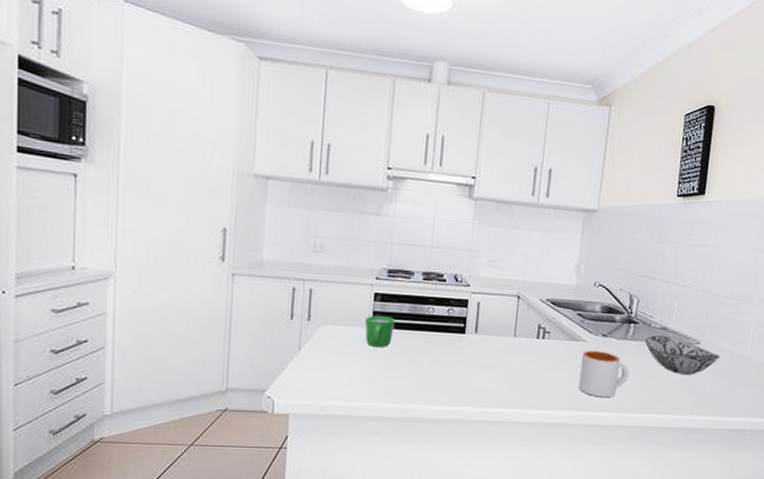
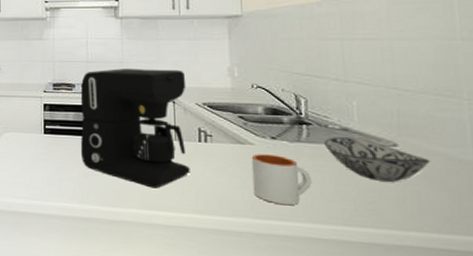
mug: present [365,316,395,348] -> none [39,123,63,152]
coffee maker: none [412,257,534,386] -> present [80,69,190,189]

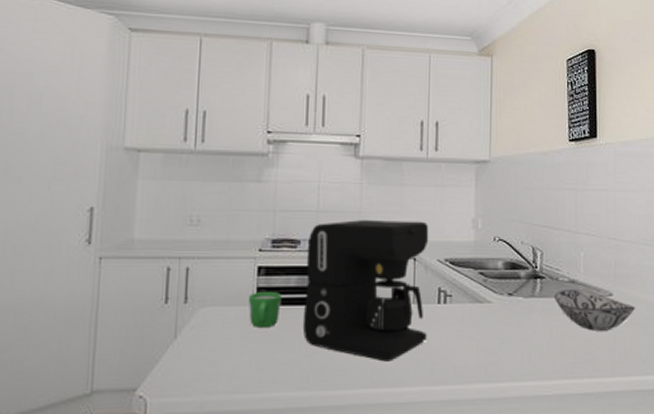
mug: none [39,123,63,152] -> present [249,292,281,329]
mug: present [251,154,312,206] -> none [488,312,541,365]

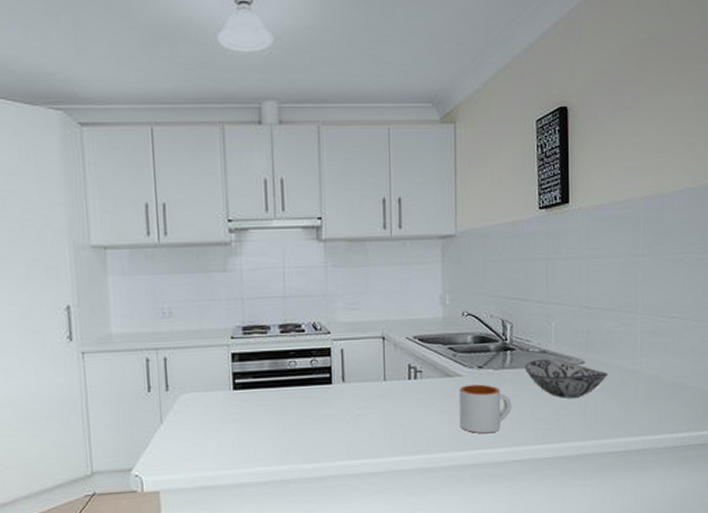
mug: present [249,292,281,329] -> none [226,376,257,411]
coffee maker: present [302,220,429,362] -> none [277,300,399,436]
mug: none [488,312,541,365] -> present [459,384,512,434]

